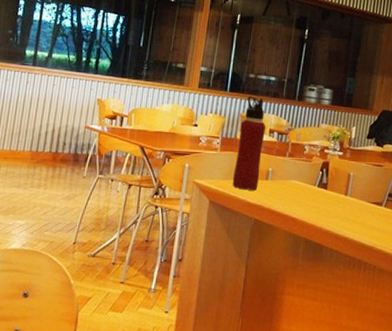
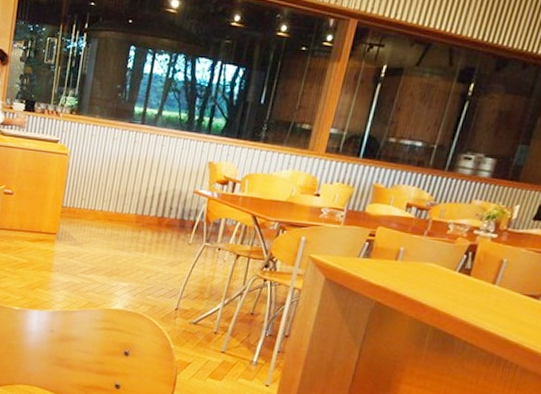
water bottle: present [232,96,266,191] -> none [353,164,404,271]

